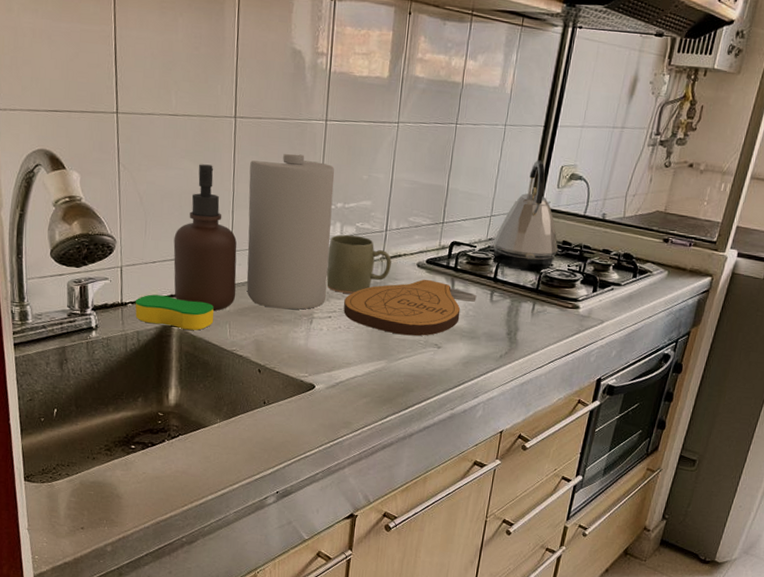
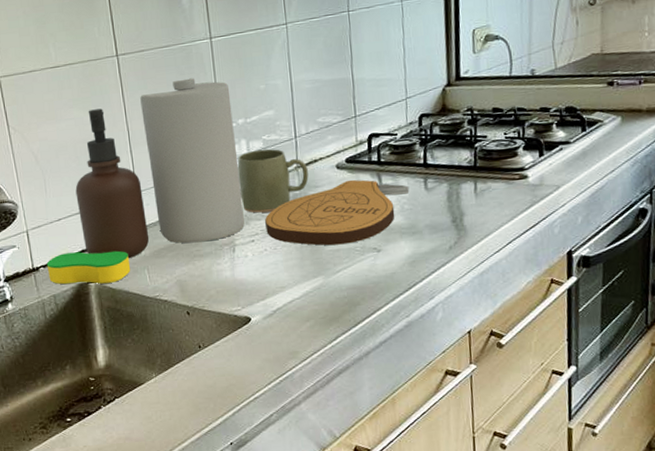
kettle: present [492,160,559,271] -> none [414,28,490,150]

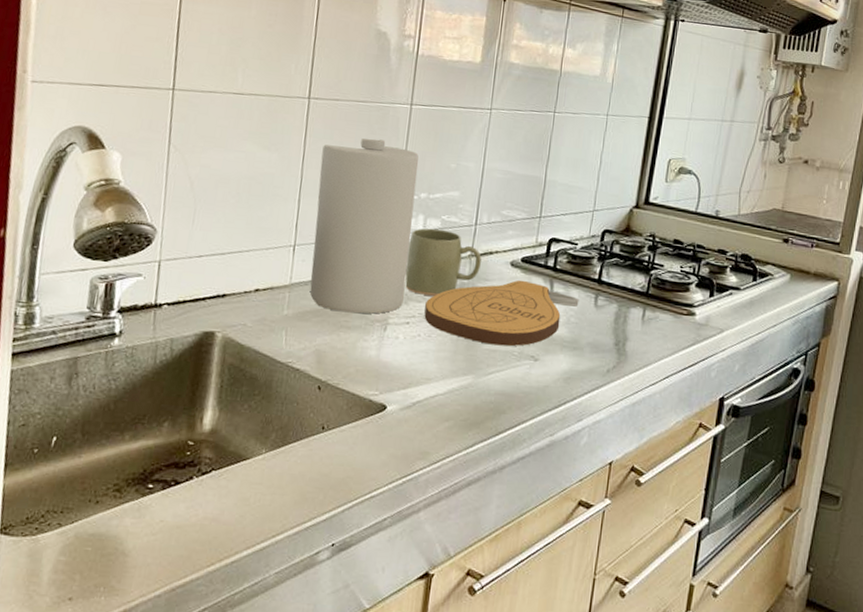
sponge: present [46,250,131,285] -> none [171,294,269,338]
soap dispenser: present [75,108,149,259] -> none [221,147,302,315]

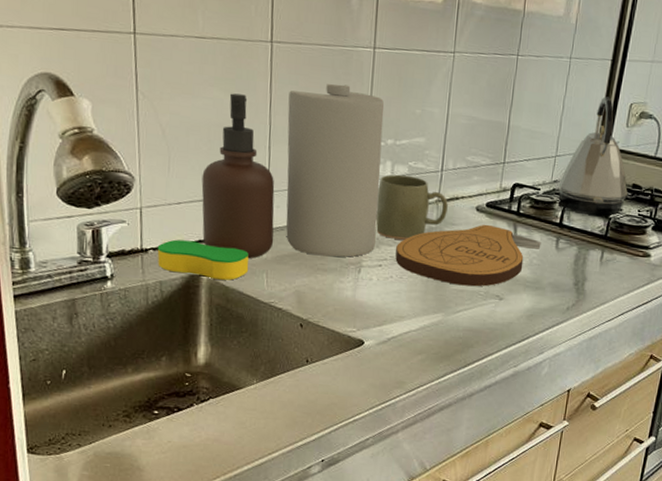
sponge: none [171,294,269,338] -> present [157,239,249,281]
soap dispenser: none [221,147,302,315] -> present [201,93,275,259]
kettle: none [596,152,670,272] -> present [558,96,628,216]

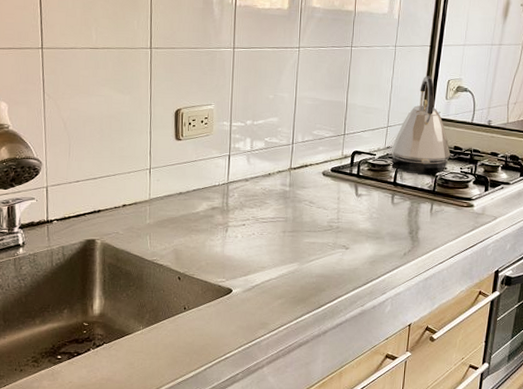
sponge: present [157,239,249,281] -> none [60,211,135,243]
soap dispenser: present [201,93,275,259] -> none [96,91,156,225]
paper towel holder: present [286,84,385,257] -> none [164,78,244,220]
mug: present [376,174,448,240] -> none [239,149,299,203]
cutting board: present [395,224,541,287] -> none [256,186,379,239]

